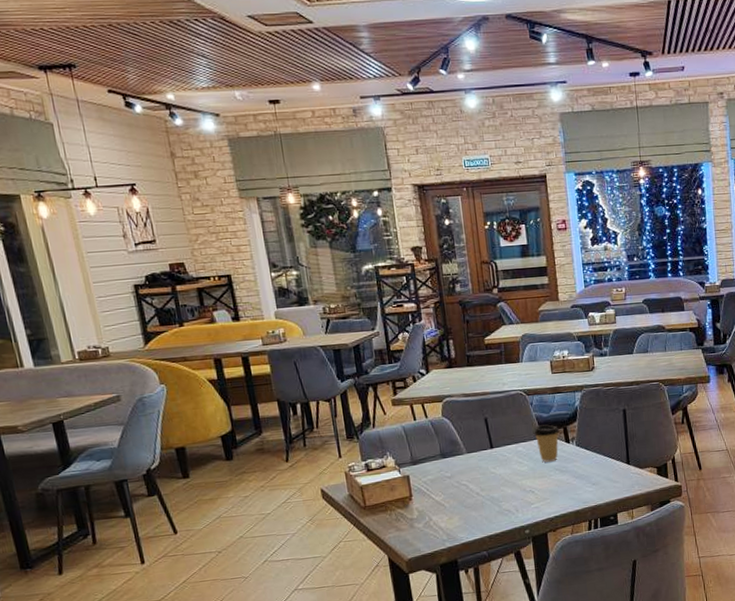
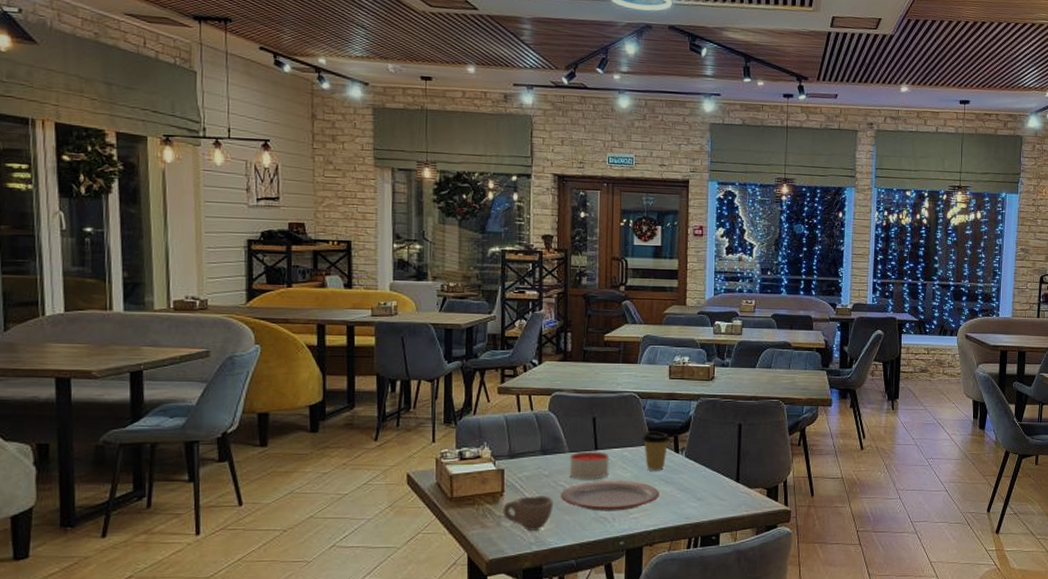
cup: none [413,495,460,529] -> present [502,496,553,531]
plate: none [465,473,556,505] -> present [561,480,659,511]
candle: none [468,449,507,477] -> present [569,450,609,479]

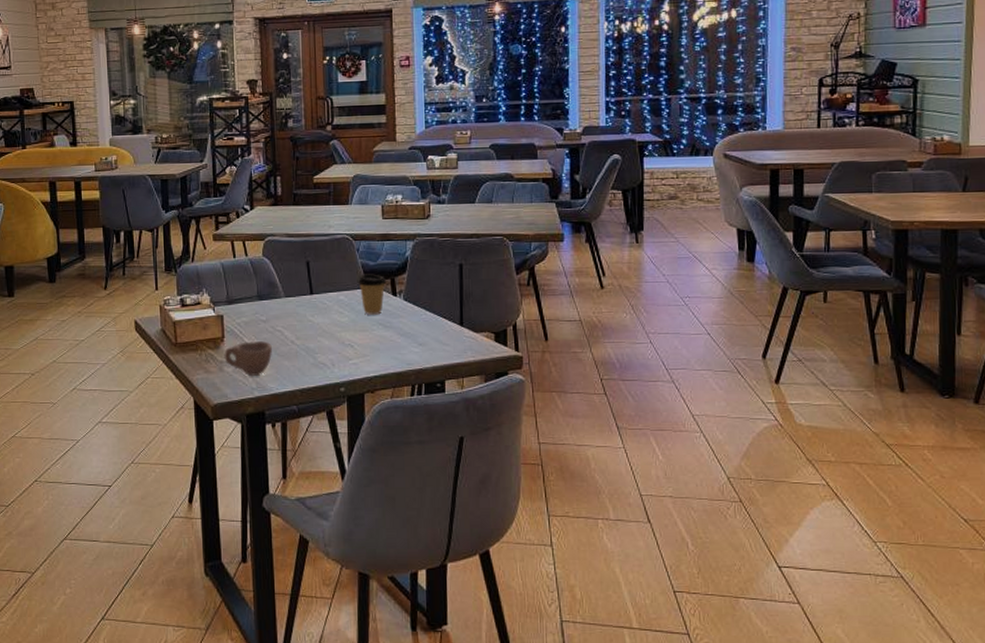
plate: present [561,480,659,511] -> none [279,325,378,357]
candle: present [569,450,609,479] -> none [285,295,326,324]

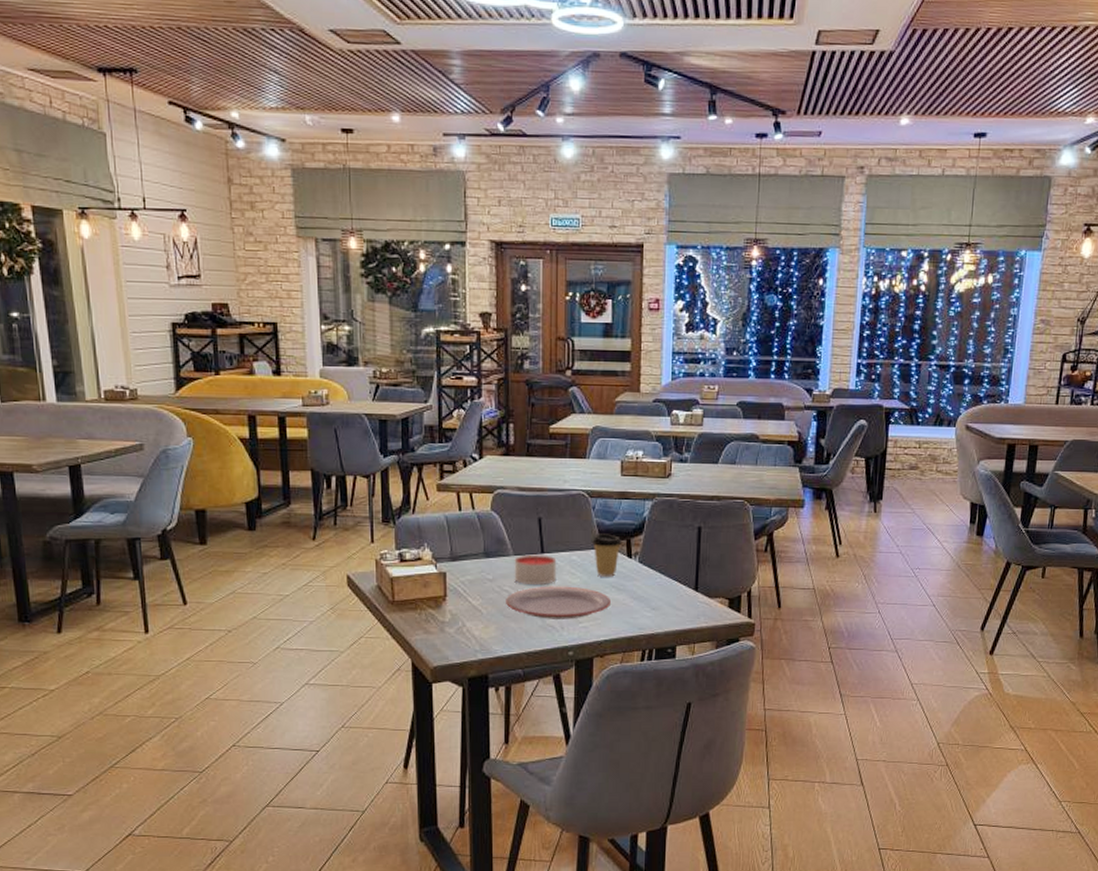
cup: present [224,341,272,376] -> none [446,601,498,638]
plate: none [279,325,378,357] -> present [506,586,611,619]
candle: none [285,295,326,324] -> present [514,553,557,584]

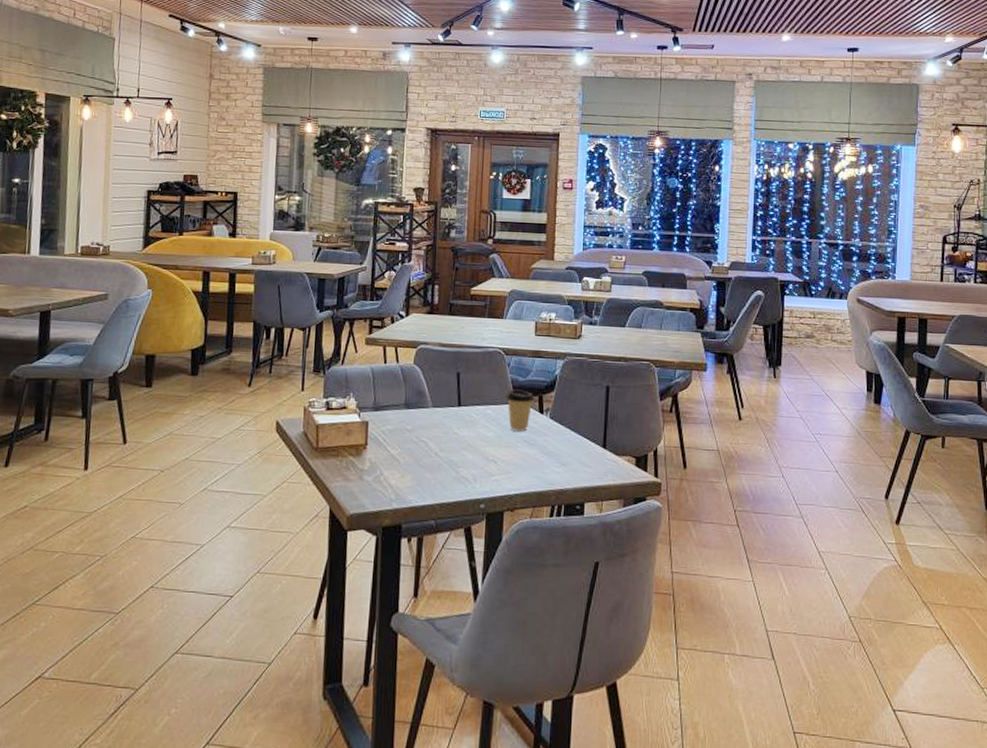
plate: present [506,586,611,619] -> none [423,438,522,472]
candle: present [514,553,557,584] -> none [432,406,473,437]

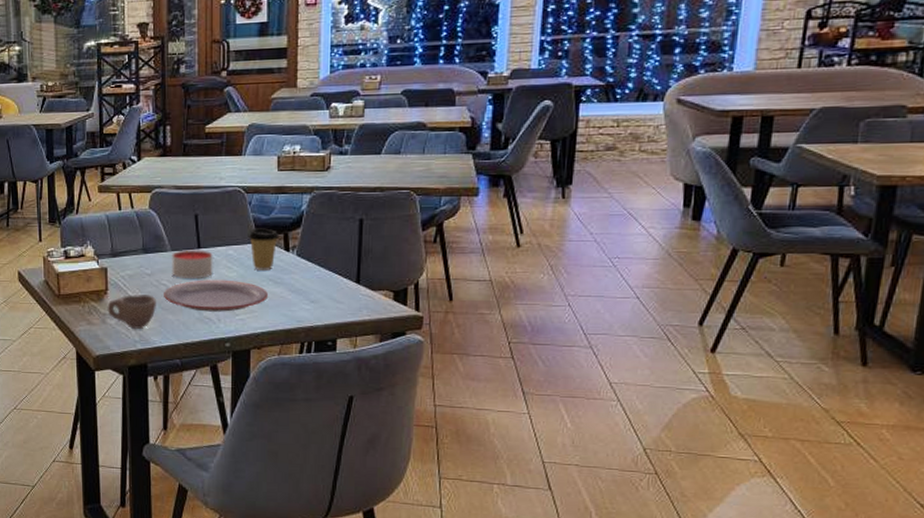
cup: none [365,450,415,487] -> present [107,295,156,329]
plate: none [423,438,522,472] -> present [164,280,268,312]
candle: none [432,406,473,437] -> present [172,248,213,278]

